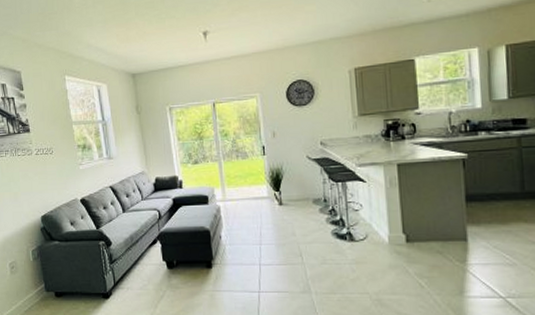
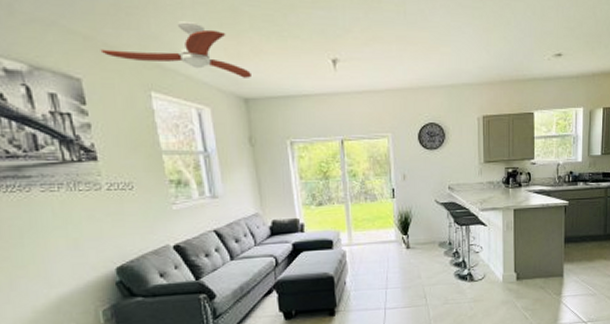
ceiling fan: none [33,17,137,57] -> present [100,20,251,78]

